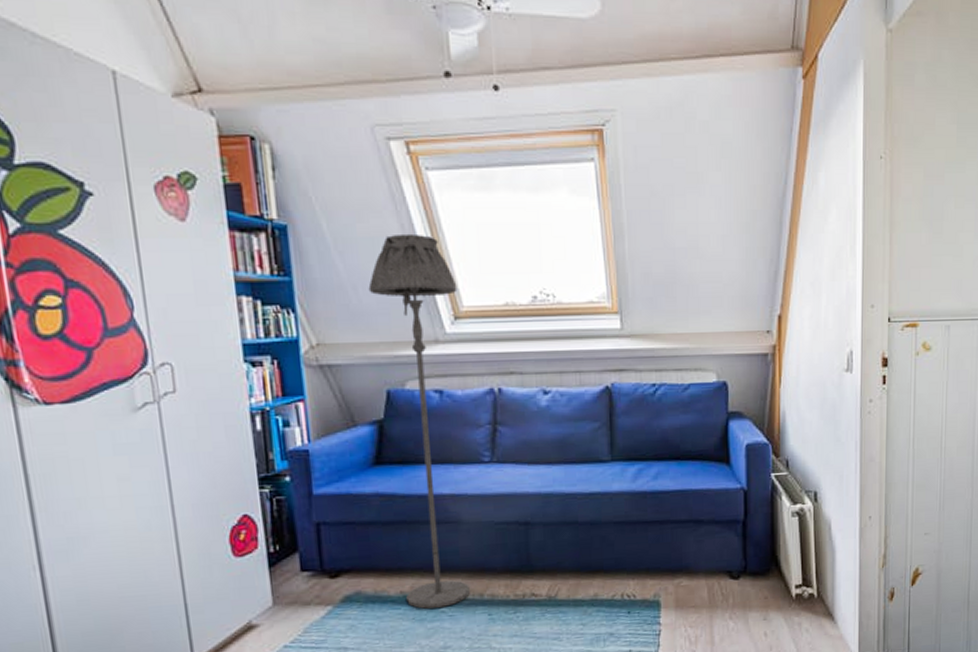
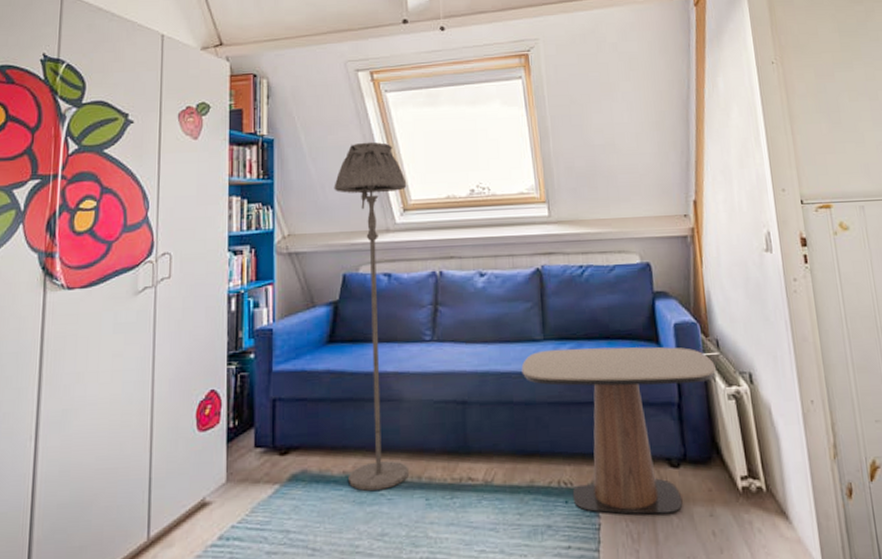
side table: none [587,467,783,621] -> present [521,346,716,515]

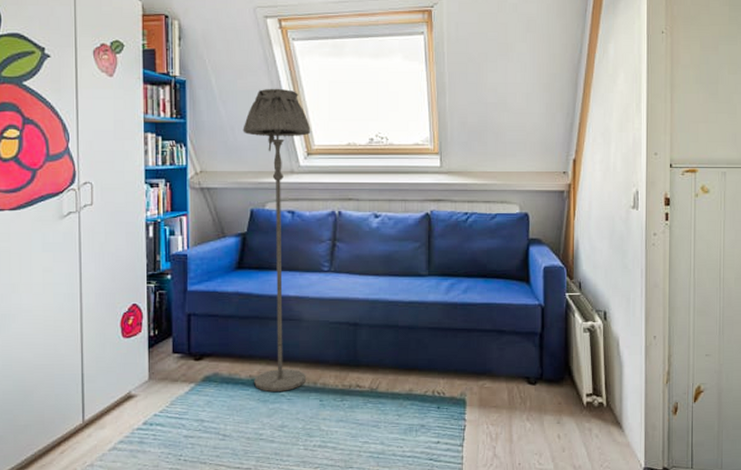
side table: present [521,346,716,515] -> none [407,283,576,420]

